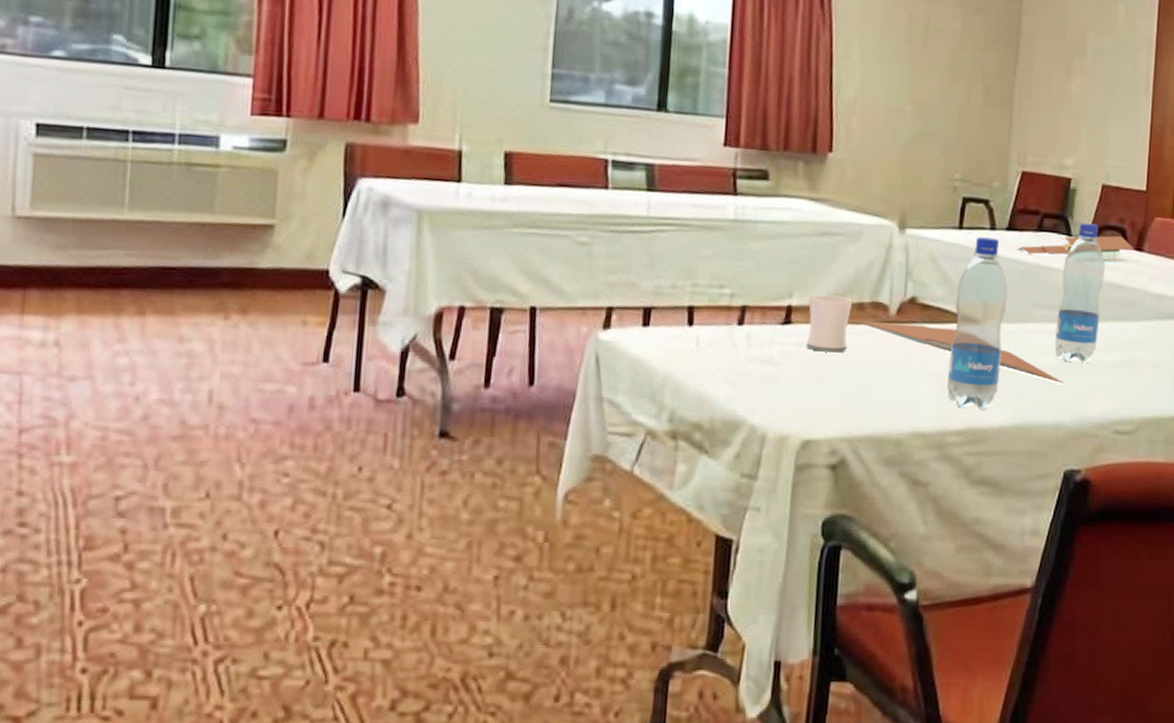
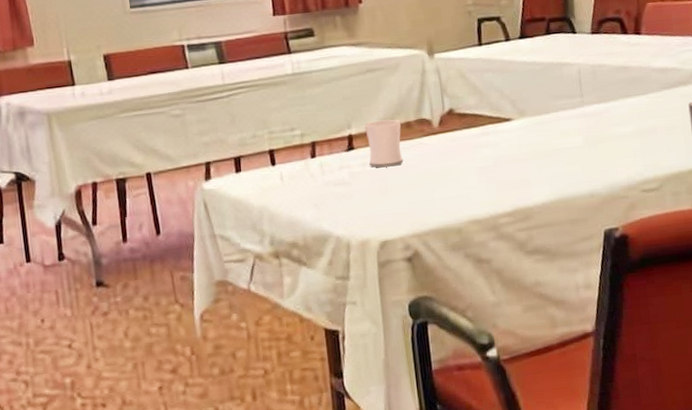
papers: present [858,320,1064,385] -> none [408,129,591,159]
bottle: present [947,237,1008,409] -> none [486,47,535,194]
papers: present [1017,235,1134,263] -> none [531,24,633,56]
bottle: present [1054,223,1105,364] -> none [573,19,614,140]

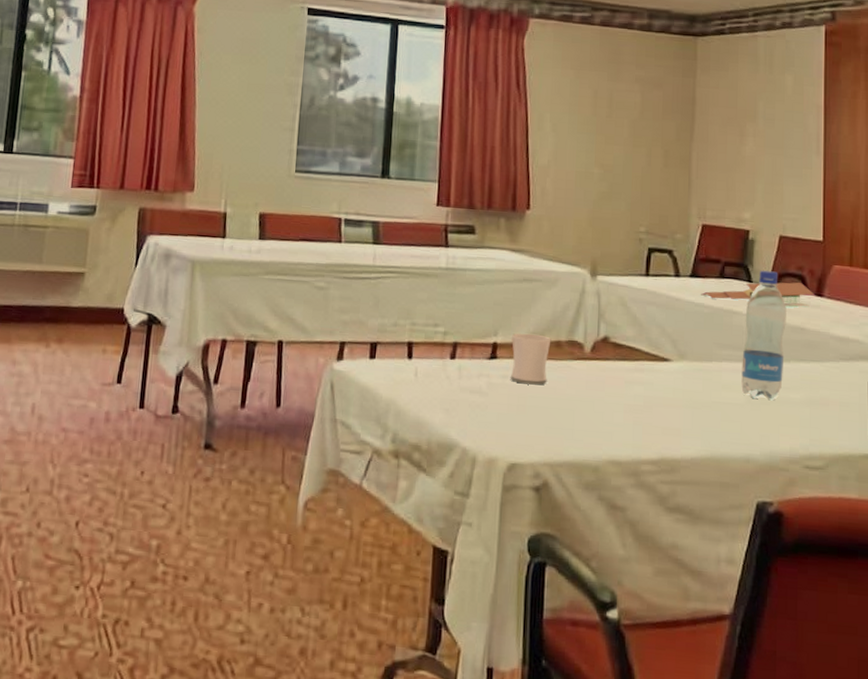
papers: none [531,24,633,56] -> present [701,282,814,308]
bottle: none [573,19,614,140] -> present [741,270,786,401]

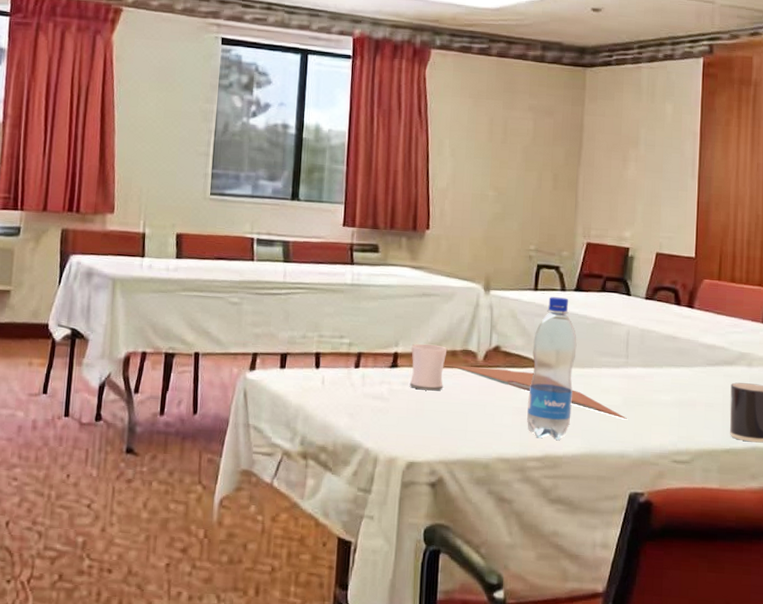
papers: none [557,356,752,420] -> present [452,364,627,420]
bottle: none [640,283,694,441] -> present [527,297,577,440]
papers: present [701,282,814,308] -> none [584,295,686,318]
bottle: present [741,270,786,401] -> none [618,284,661,403]

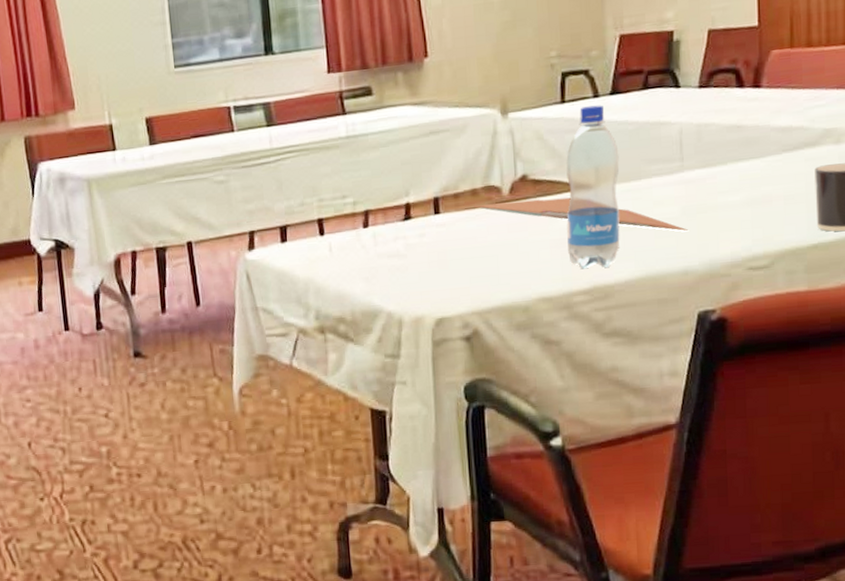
mug: present [409,343,448,391] -> none [424,186,466,239]

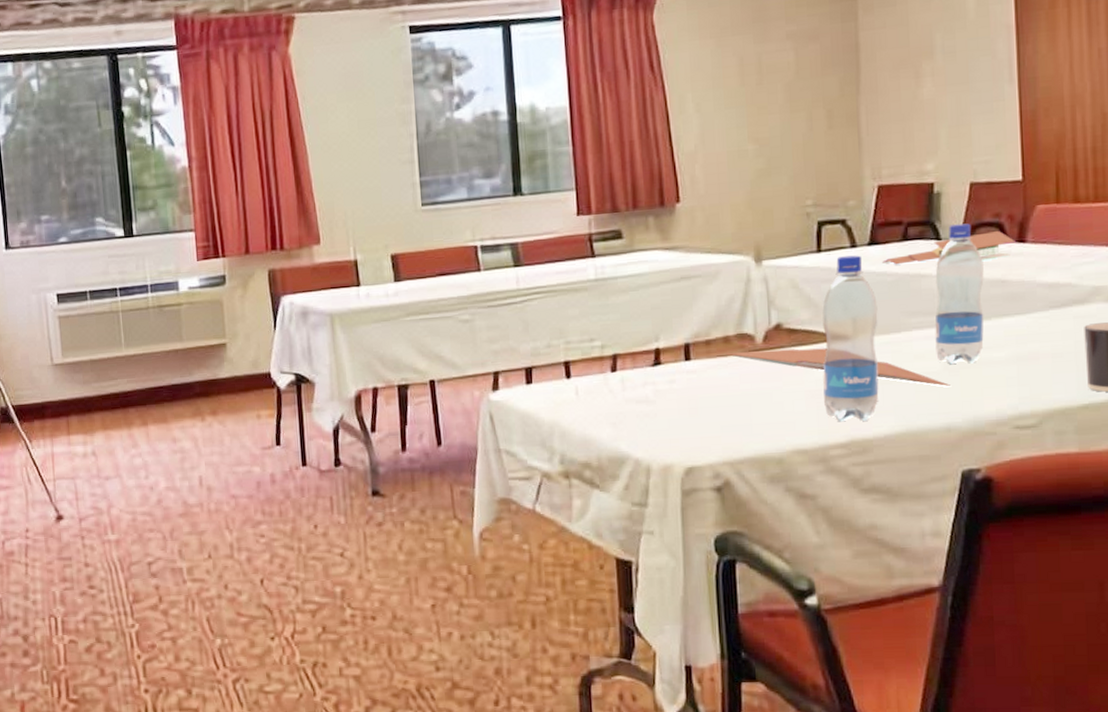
papers: none [624,76,751,114] -> present [882,230,1016,265]
bottle: none [673,70,721,210] -> present [935,223,984,365]

